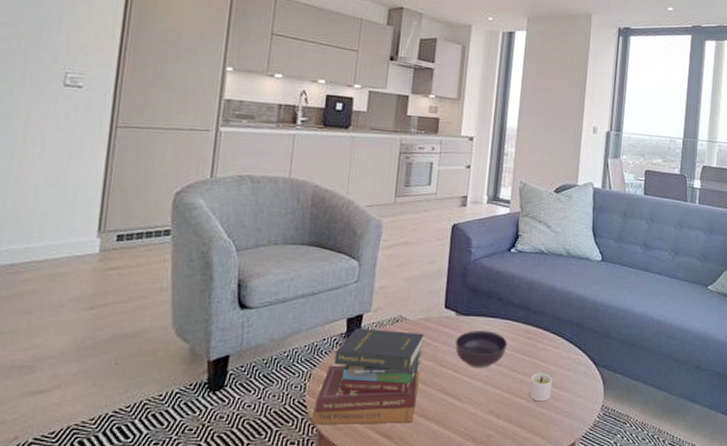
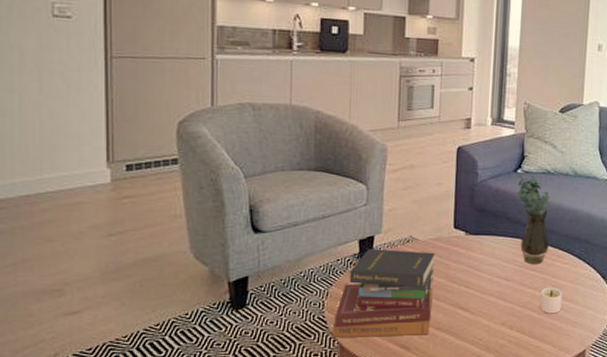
bowl: present [455,330,507,369] -> none [466,249,517,284]
vase: none [510,255,542,348] -> present [517,175,550,264]

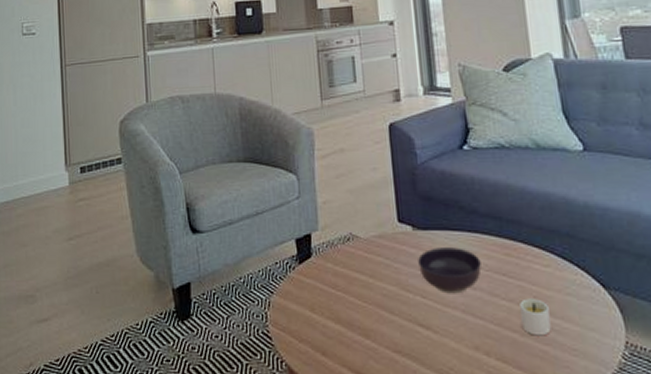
books: present [332,249,435,337] -> none [278,249,387,360]
bowl: none [466,249,517,284] -> present [418,248,482,294]
vase: present [517,175,550,264] -> none [466,152,520,267]

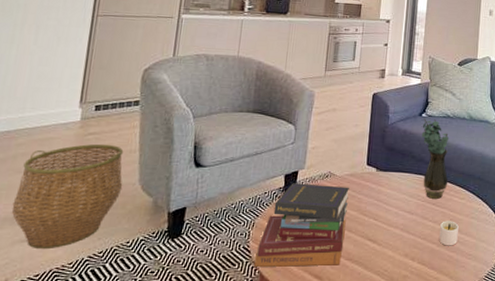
basket: none [23,210,122,330] -> present [11,143,124,248]
books: none [278,249,387,360] -> present [254,183,349,267]
bowl: present [418,248,482,294] -> none [376,184,420,217]
vase: none [466,152,520,267] -> present [421,119,449,199]

